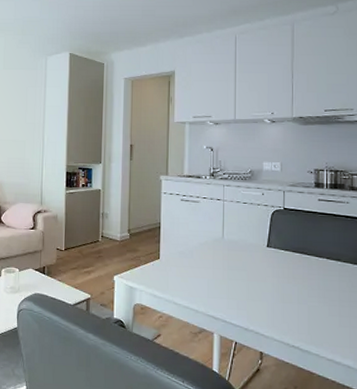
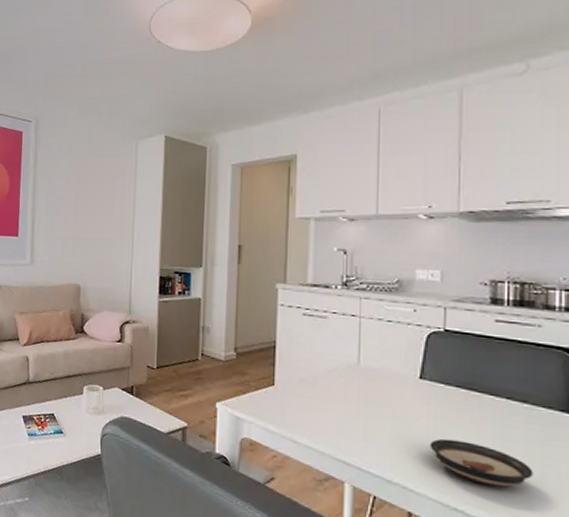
saucer: none [275,292,345,326] -> present [429,438,533,488]

